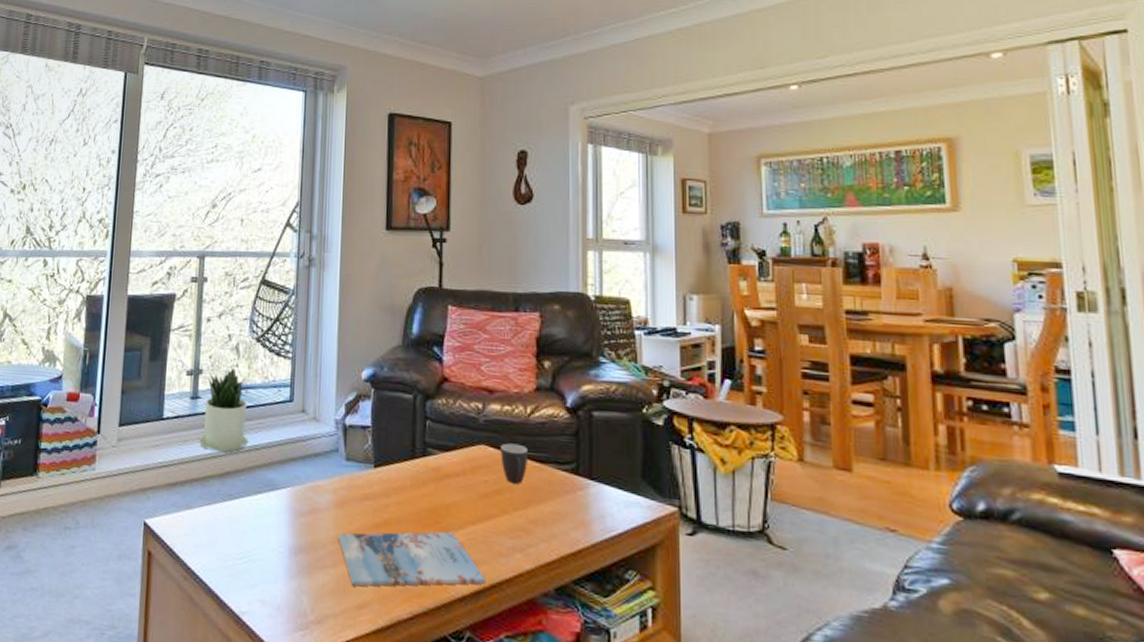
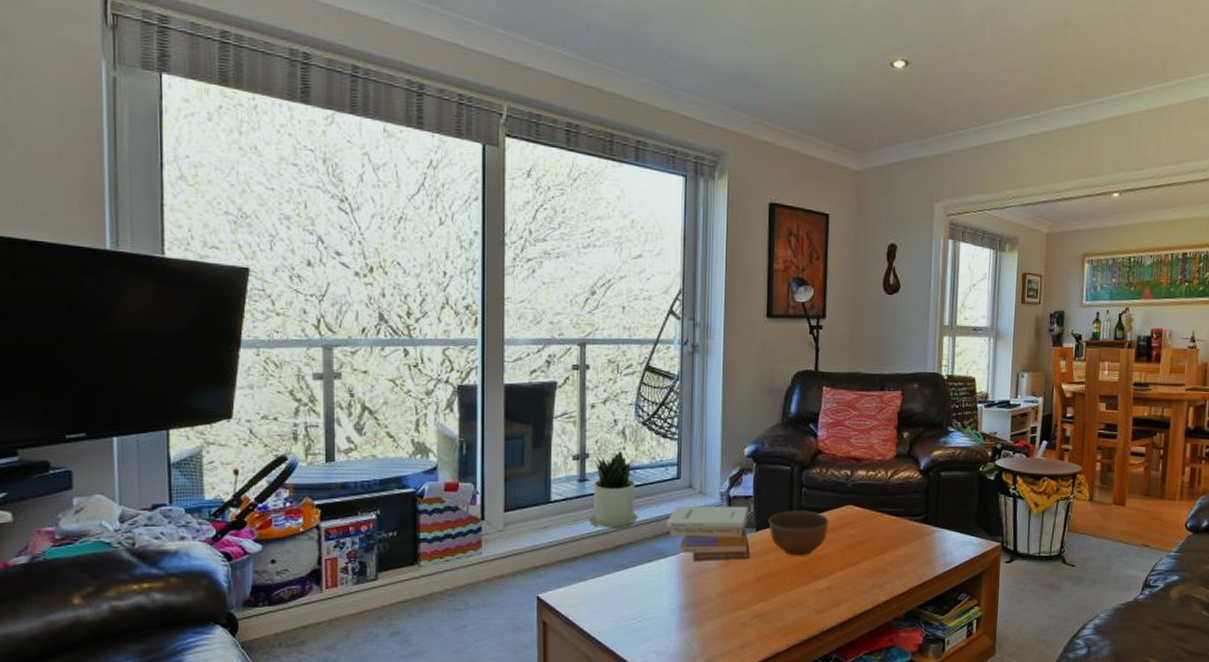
books: none [275,432,367,501] -> present [665,505,750,561]
magazine: present [338,531,486,587] -> none [724,578,850,630]
bowl: none [388,446,458,502] -> present [768,510,829,556]
mug: present [500,443,528,484] -> none [865,502,887,534]

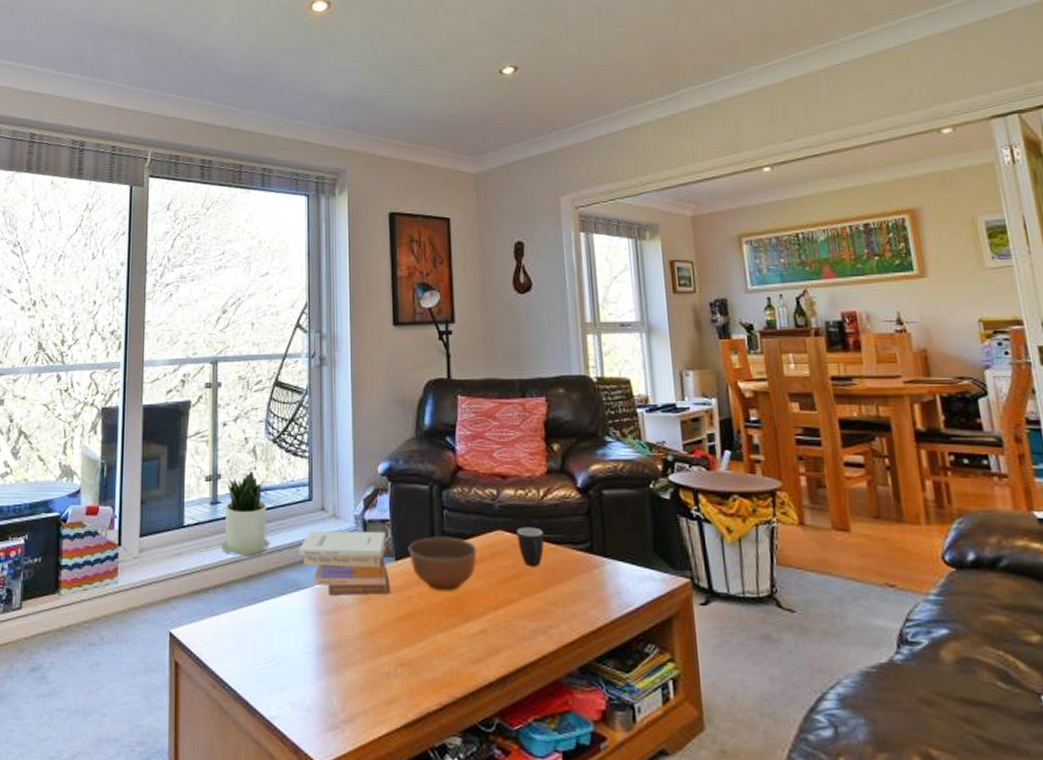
mug: none [865,502,887,534] -> present [517,527,544,566]

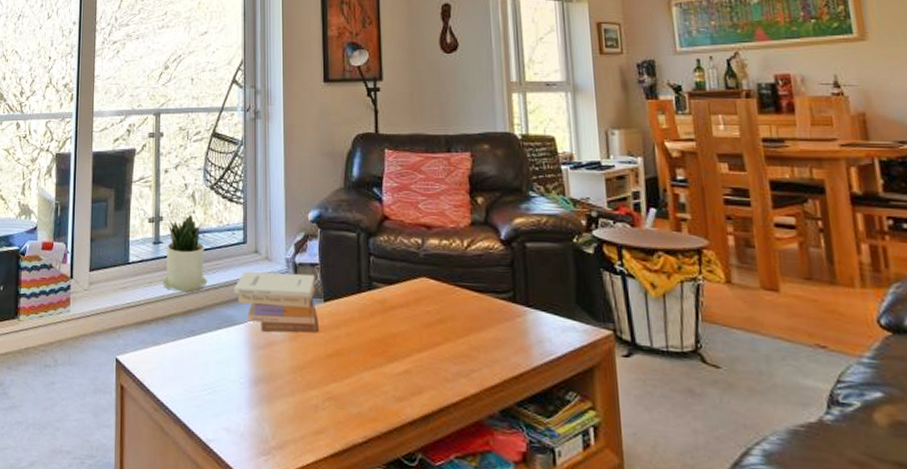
bowl: present [408,536,477,591] -> none [336,281,402,333]
mug: present [517,527,544,566] -> none [441,275,467,313]

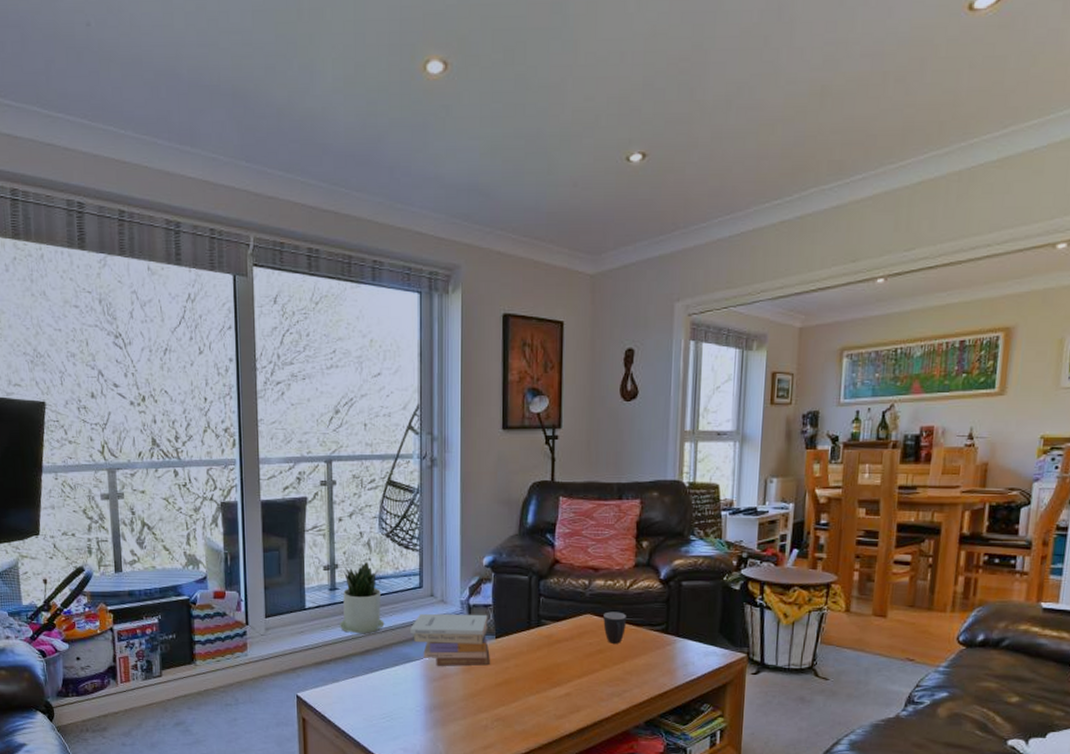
mug: none [441,275,467,313] -> present [603,611,626,644]

